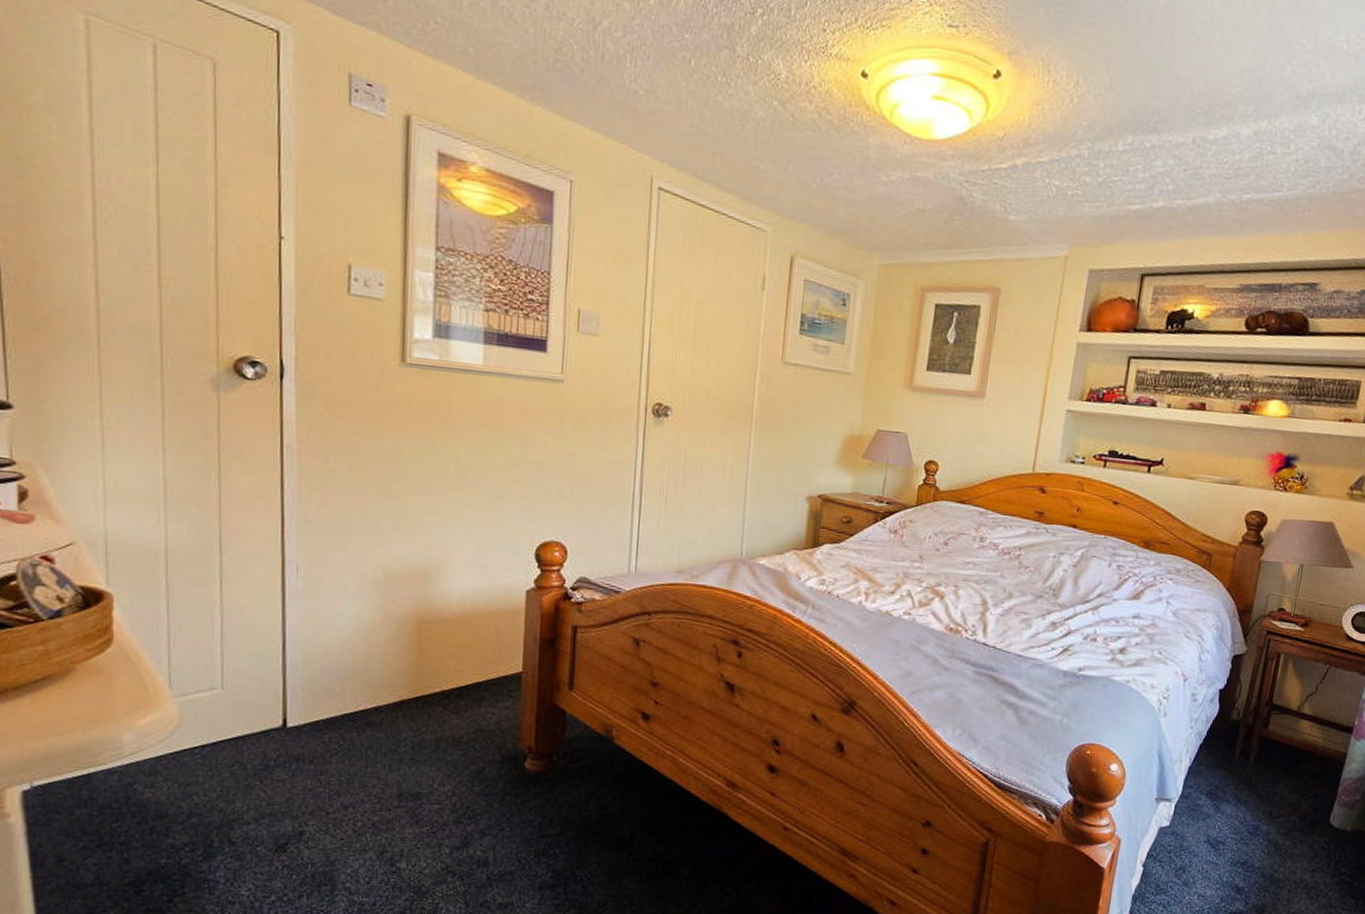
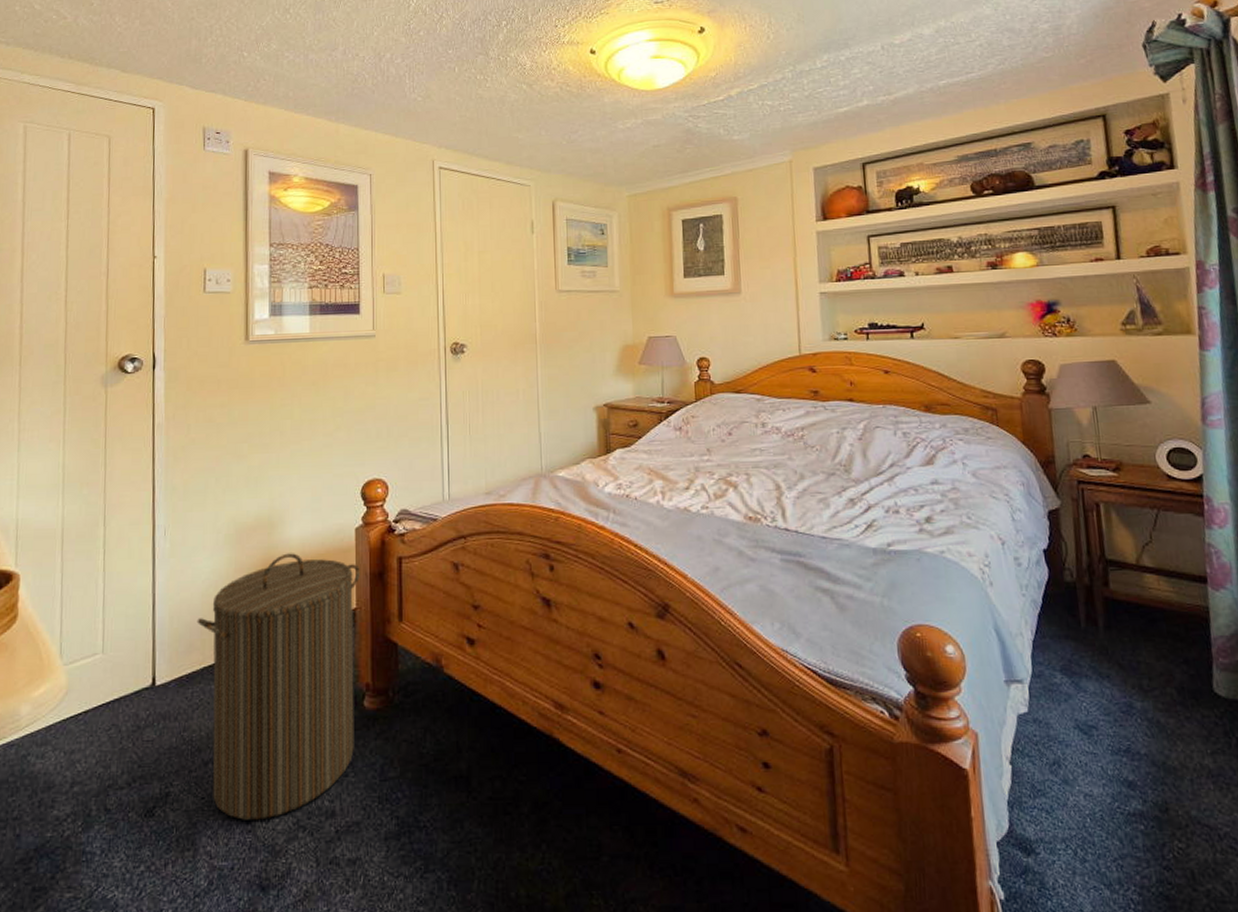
laundry hamper: none [336,607,529,863] -> present [197,553,360,820]

